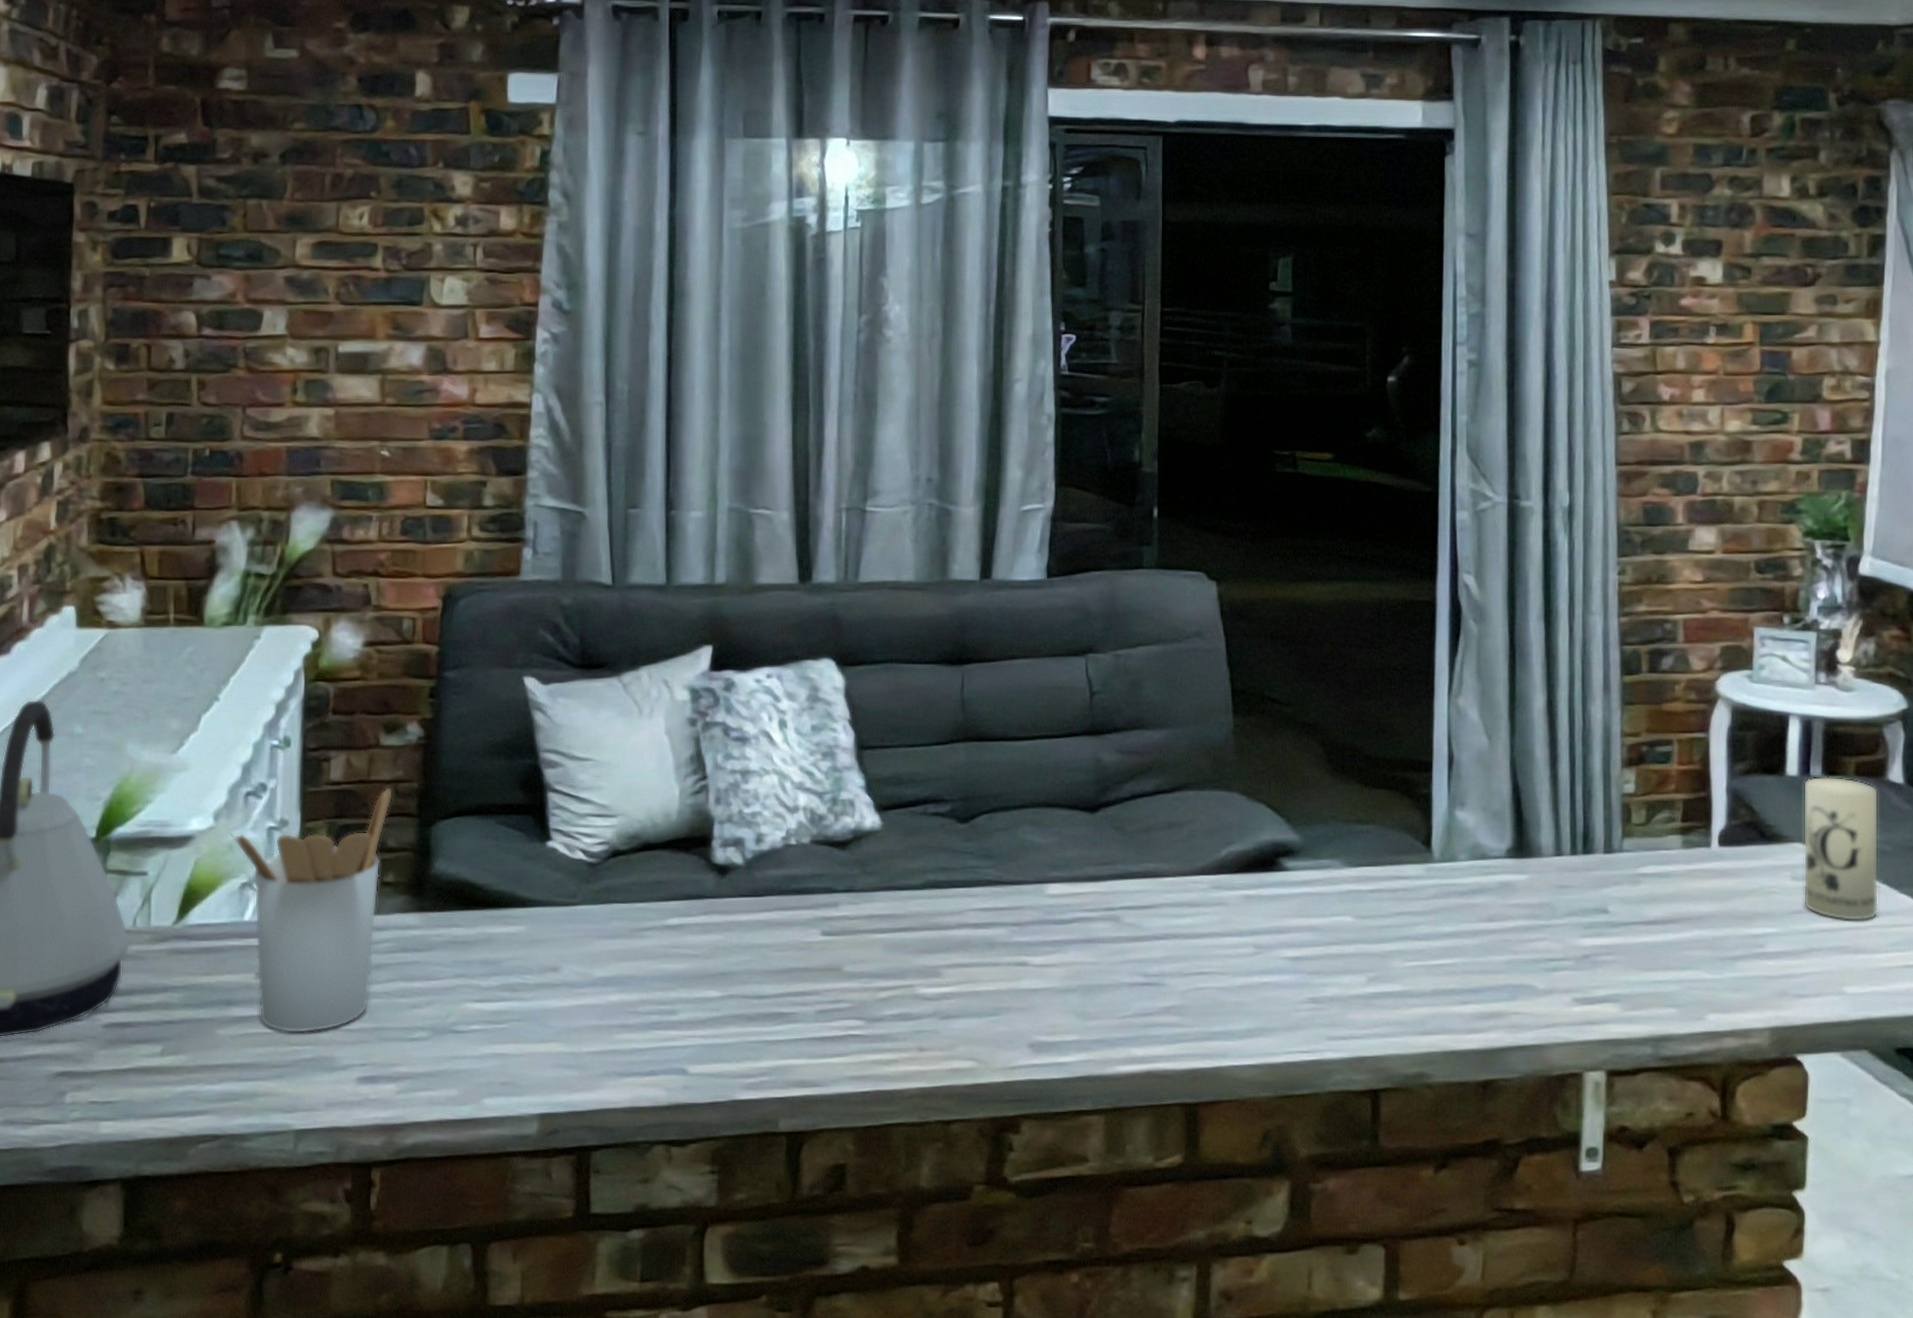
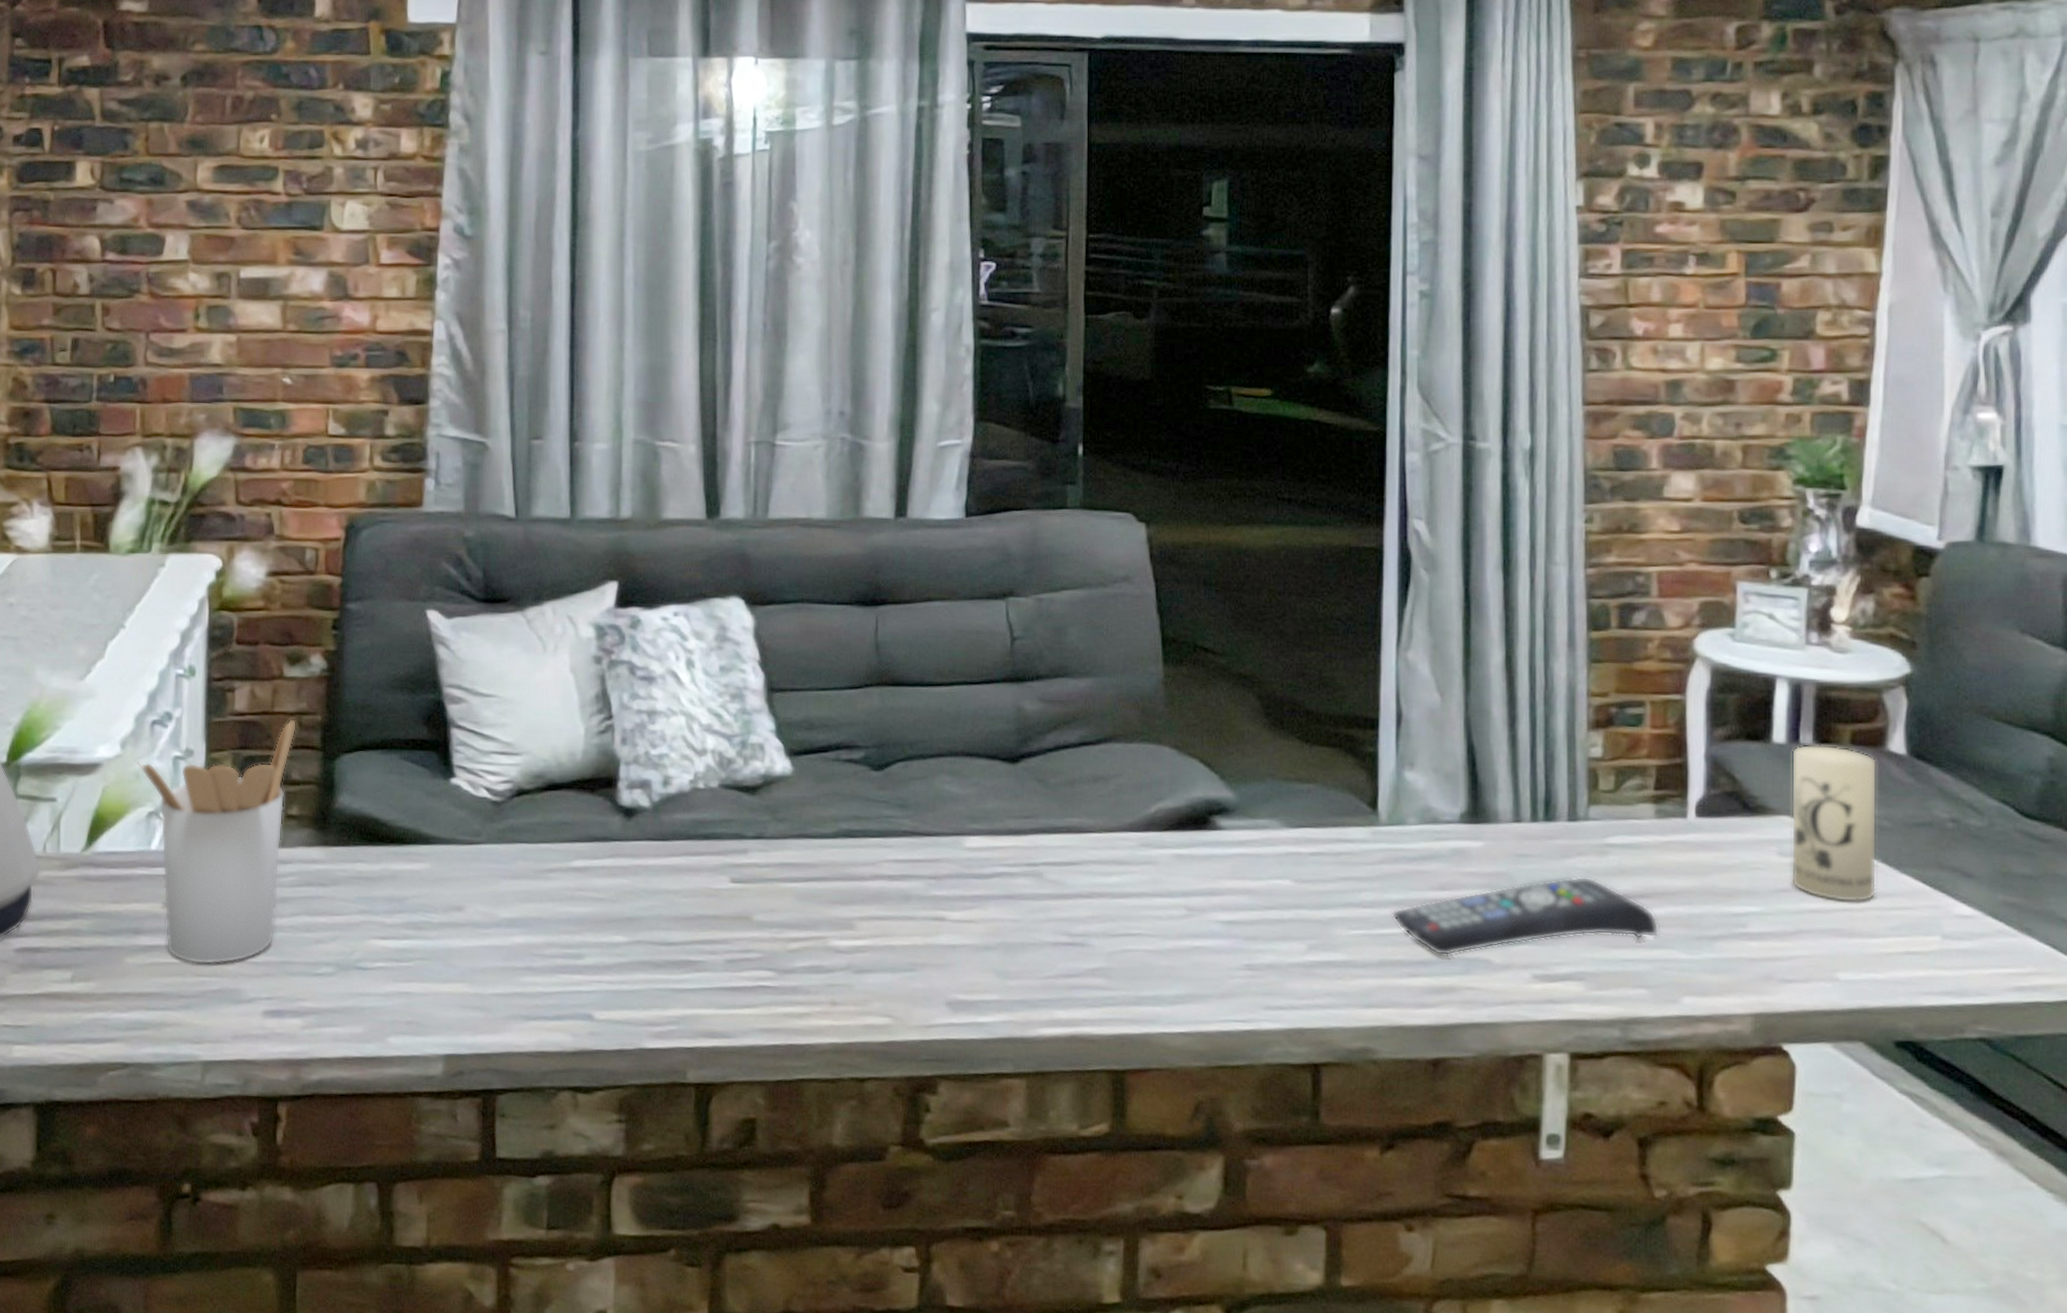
remote control: none [1444,904,1686,984] -> present [1391,876,1659,956]

